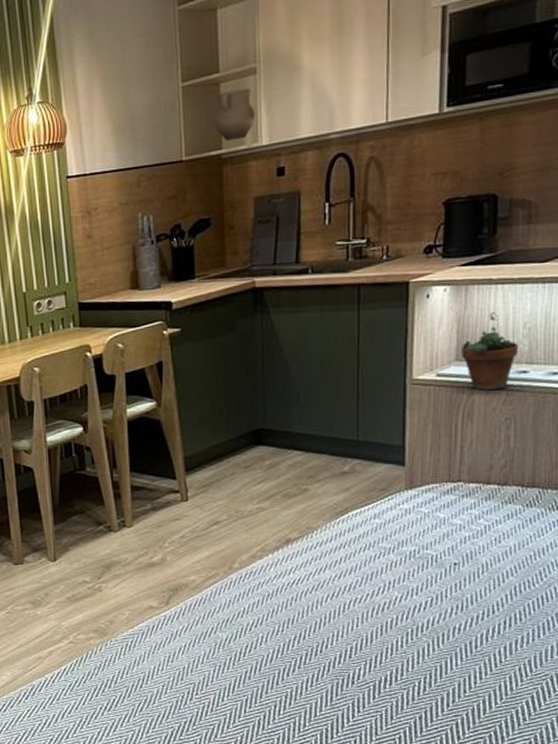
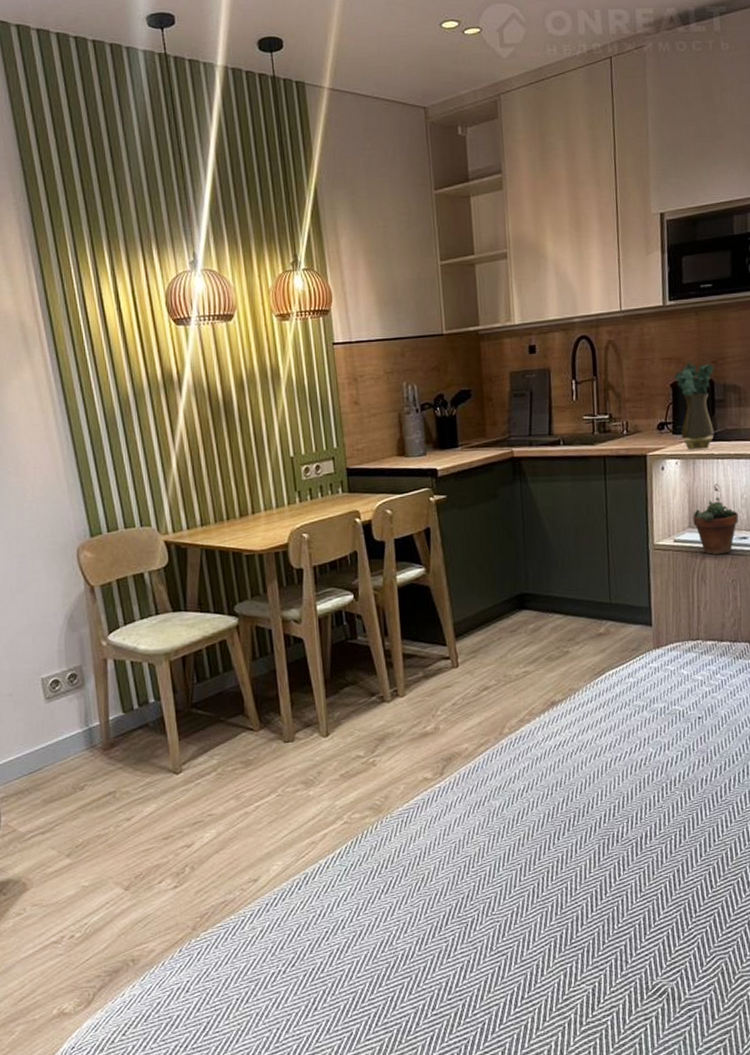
ceramic jug: present [214,88,256,141] -> none [471,271,508,318]
vase: none [448,174,499,275] -> present [674,360,714,450]

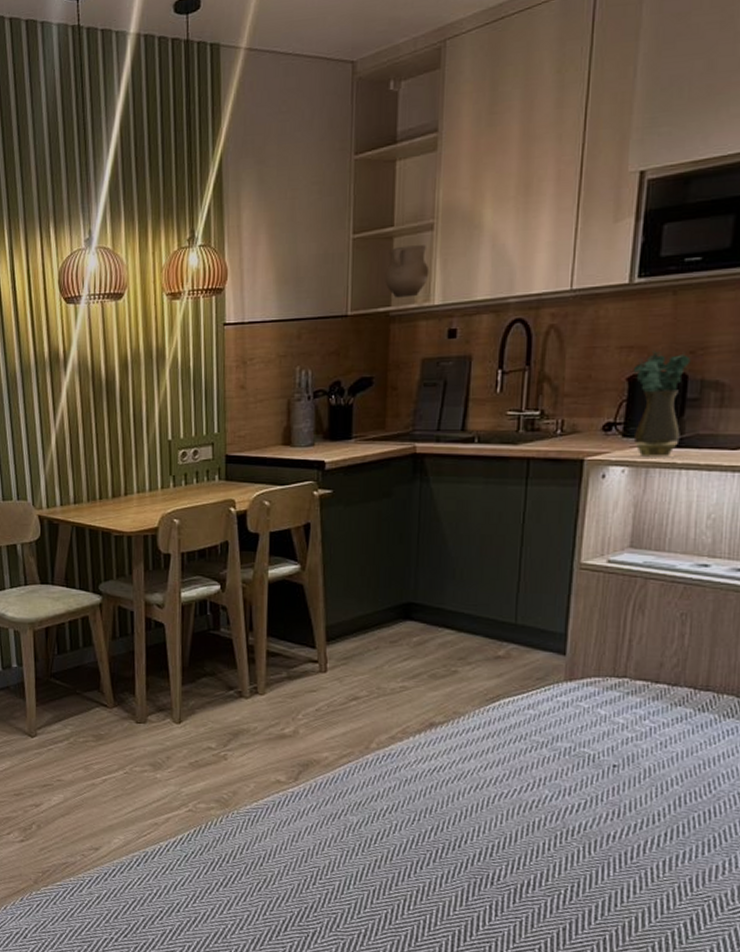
ceramic jug: none [471,271,508,318] -> present [385,245,430,298]
succulent plant: present [693,484,738,555] -> none [637,499,700,582]

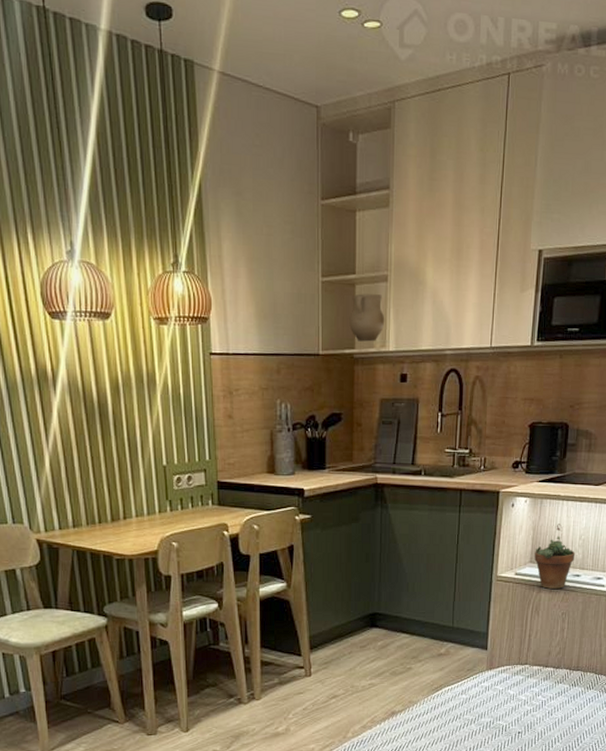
vase: present [633,349,691,456] -> none [533,402,571,490]
succulent plant: none [637,499,700,582] -> present [534,524,575,589]

